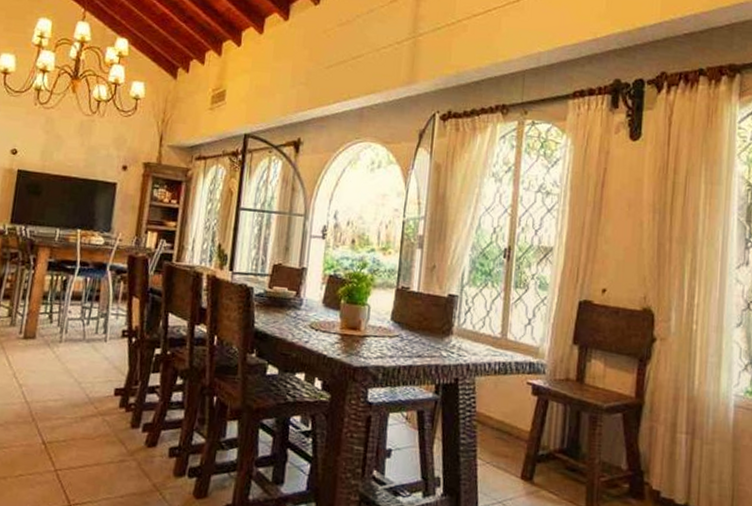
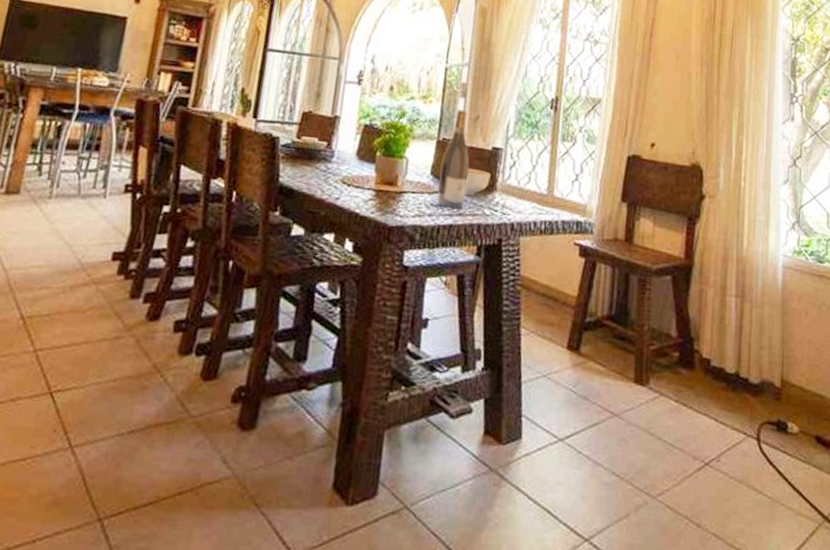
wine bottle: none [397,260,427,352] -> present [437,109,470,210]
bowl: none [423,313,447,339] -> present [465,167,491,196]

